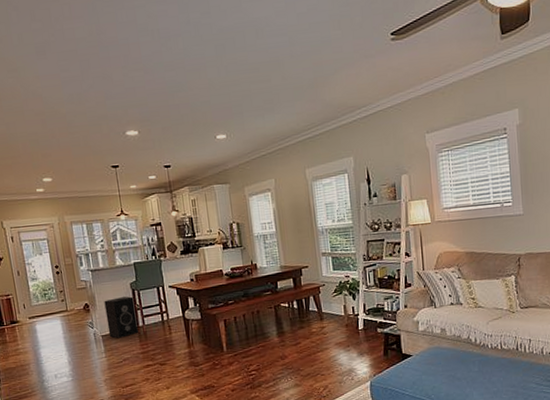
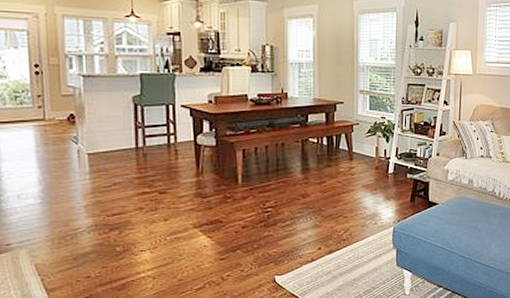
speaker: present [104,296,139,339] -> none [96,111,138,159]

